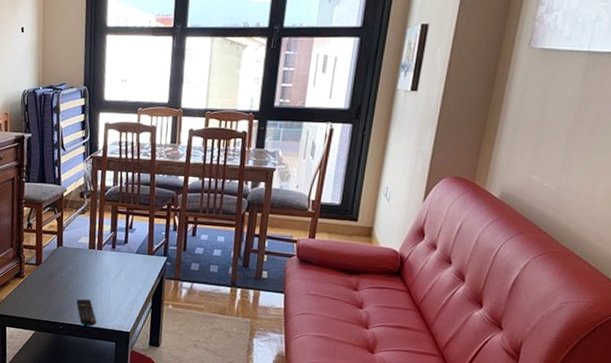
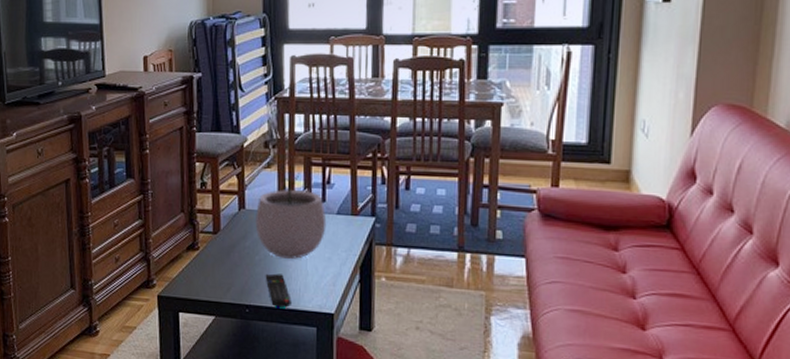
plant pot: none [70,217,128,288] -> present [255,171,327,259]

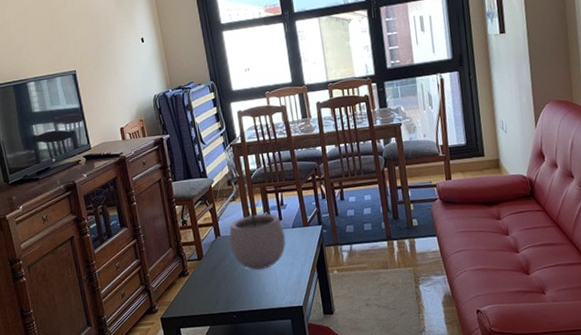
remote control: present [265,273,291,308] -> none [244,282,268,309]

